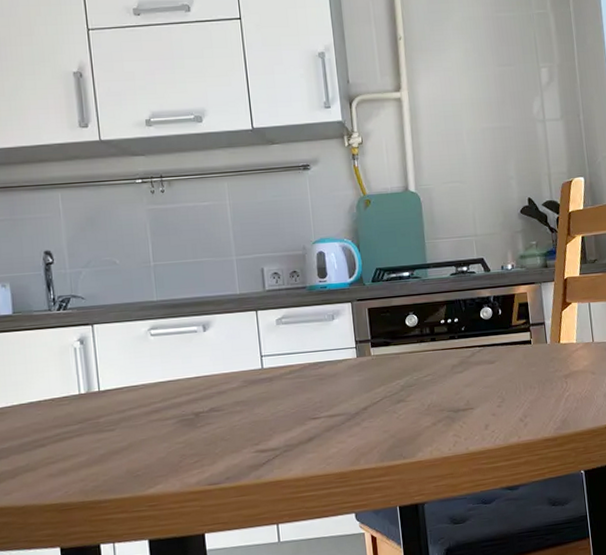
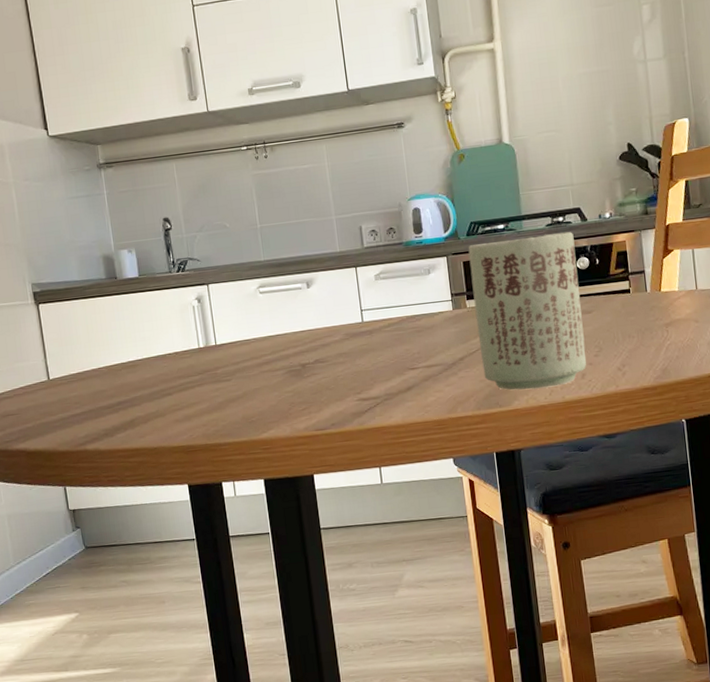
cup: none [373,281,490,442] -> present [468,231,587,391]

